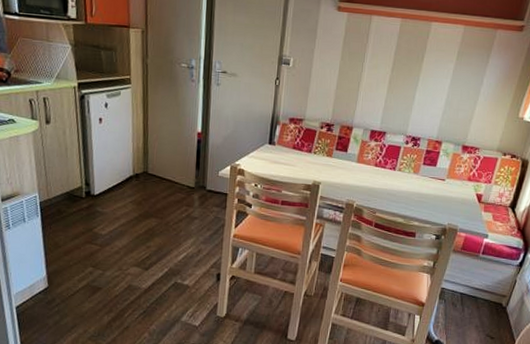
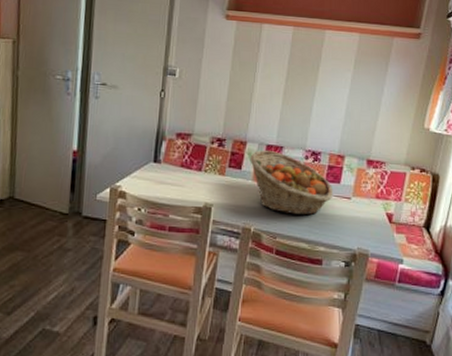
fruit basket: none [355,135,430,194] -> present [250,150,334,216]

